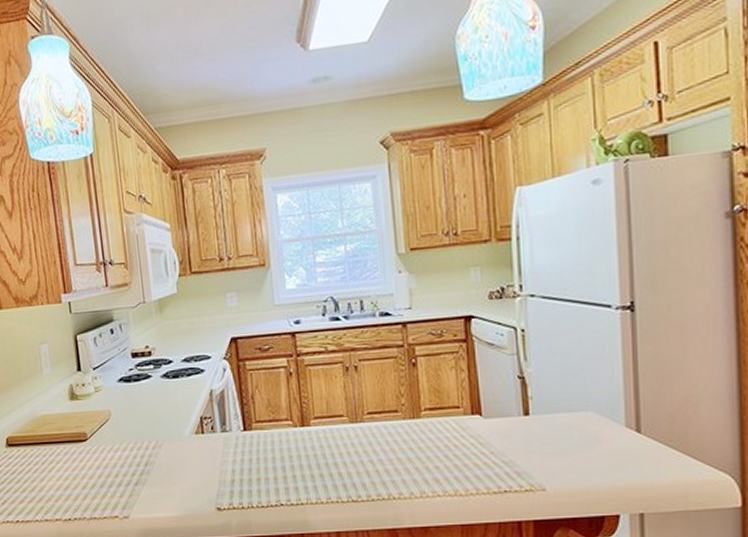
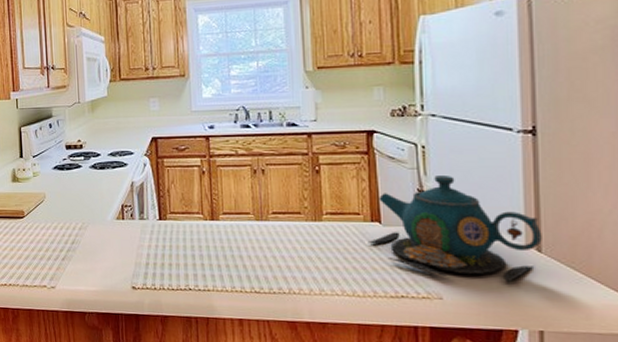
teapot: none [470,359,641,467] -> present [369,176,542,283]

